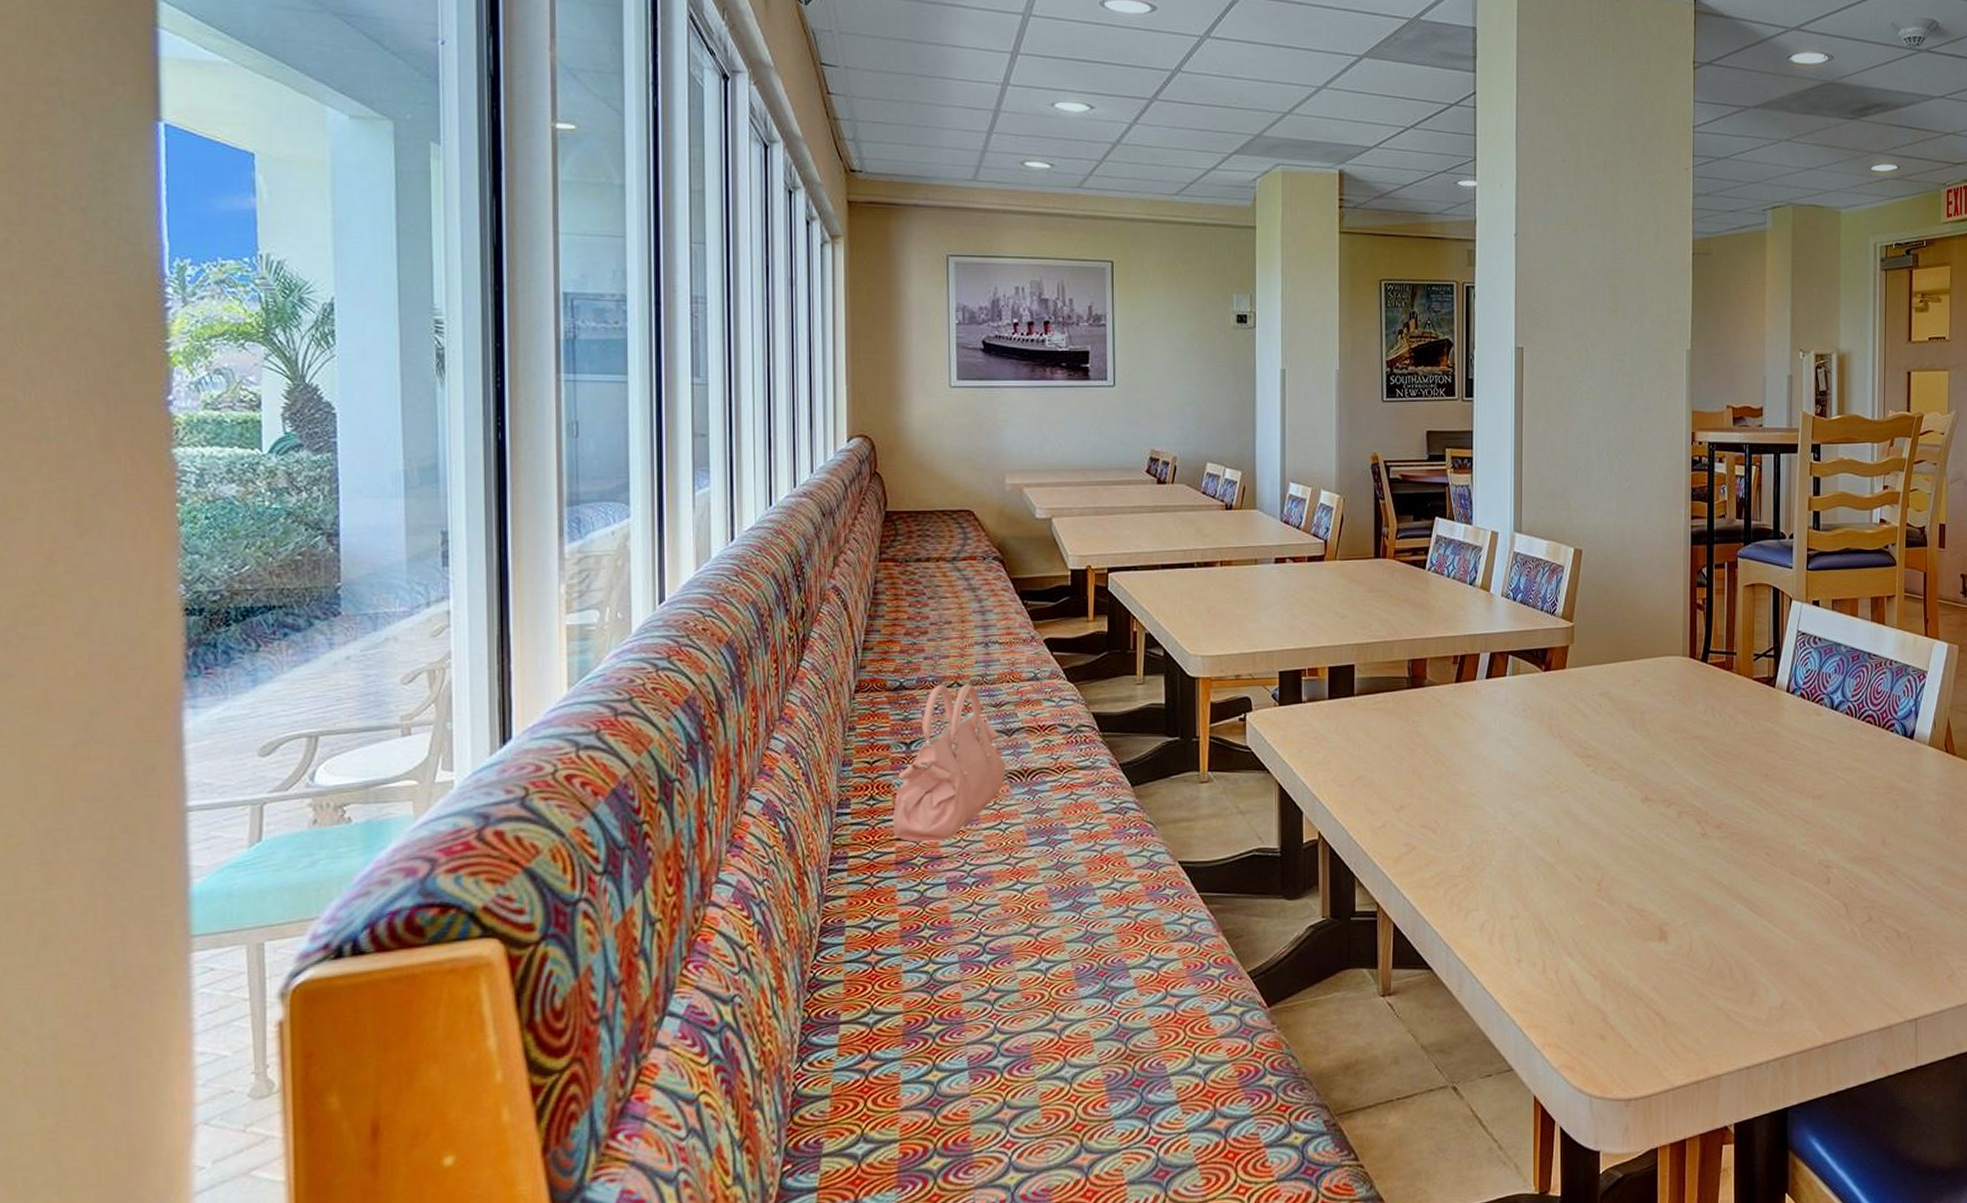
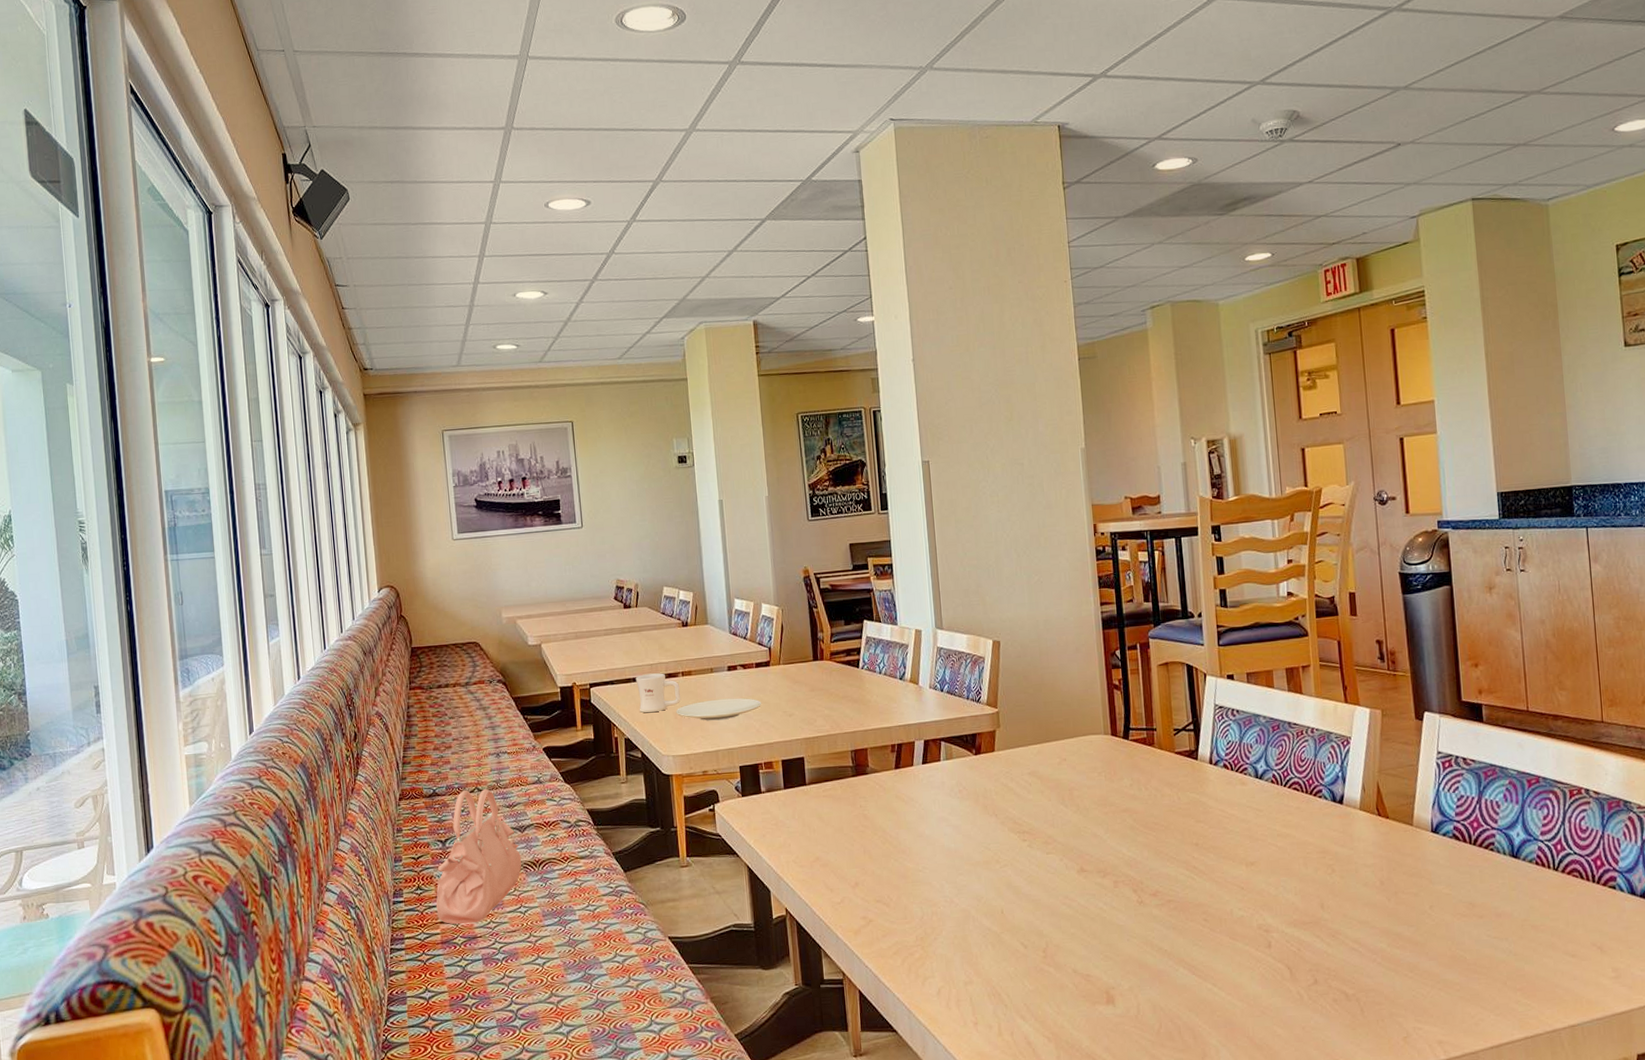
mug: none [1164,561,1217,606] -> present [635,673,681,713]
plate: none [1209,594,1312,619] -> present [676,698,762,721]

